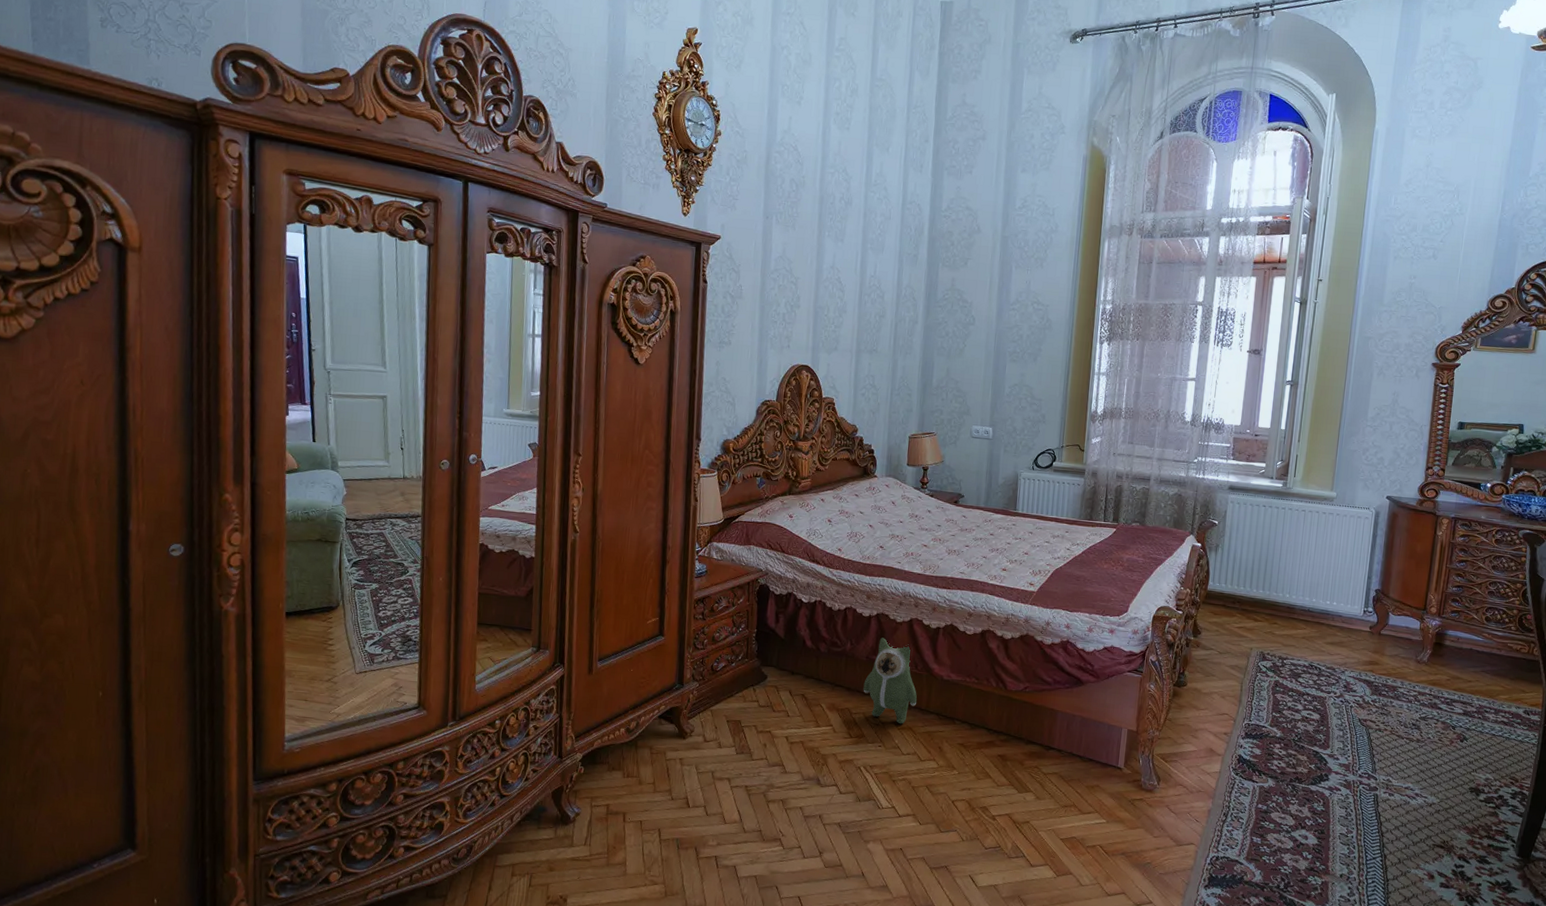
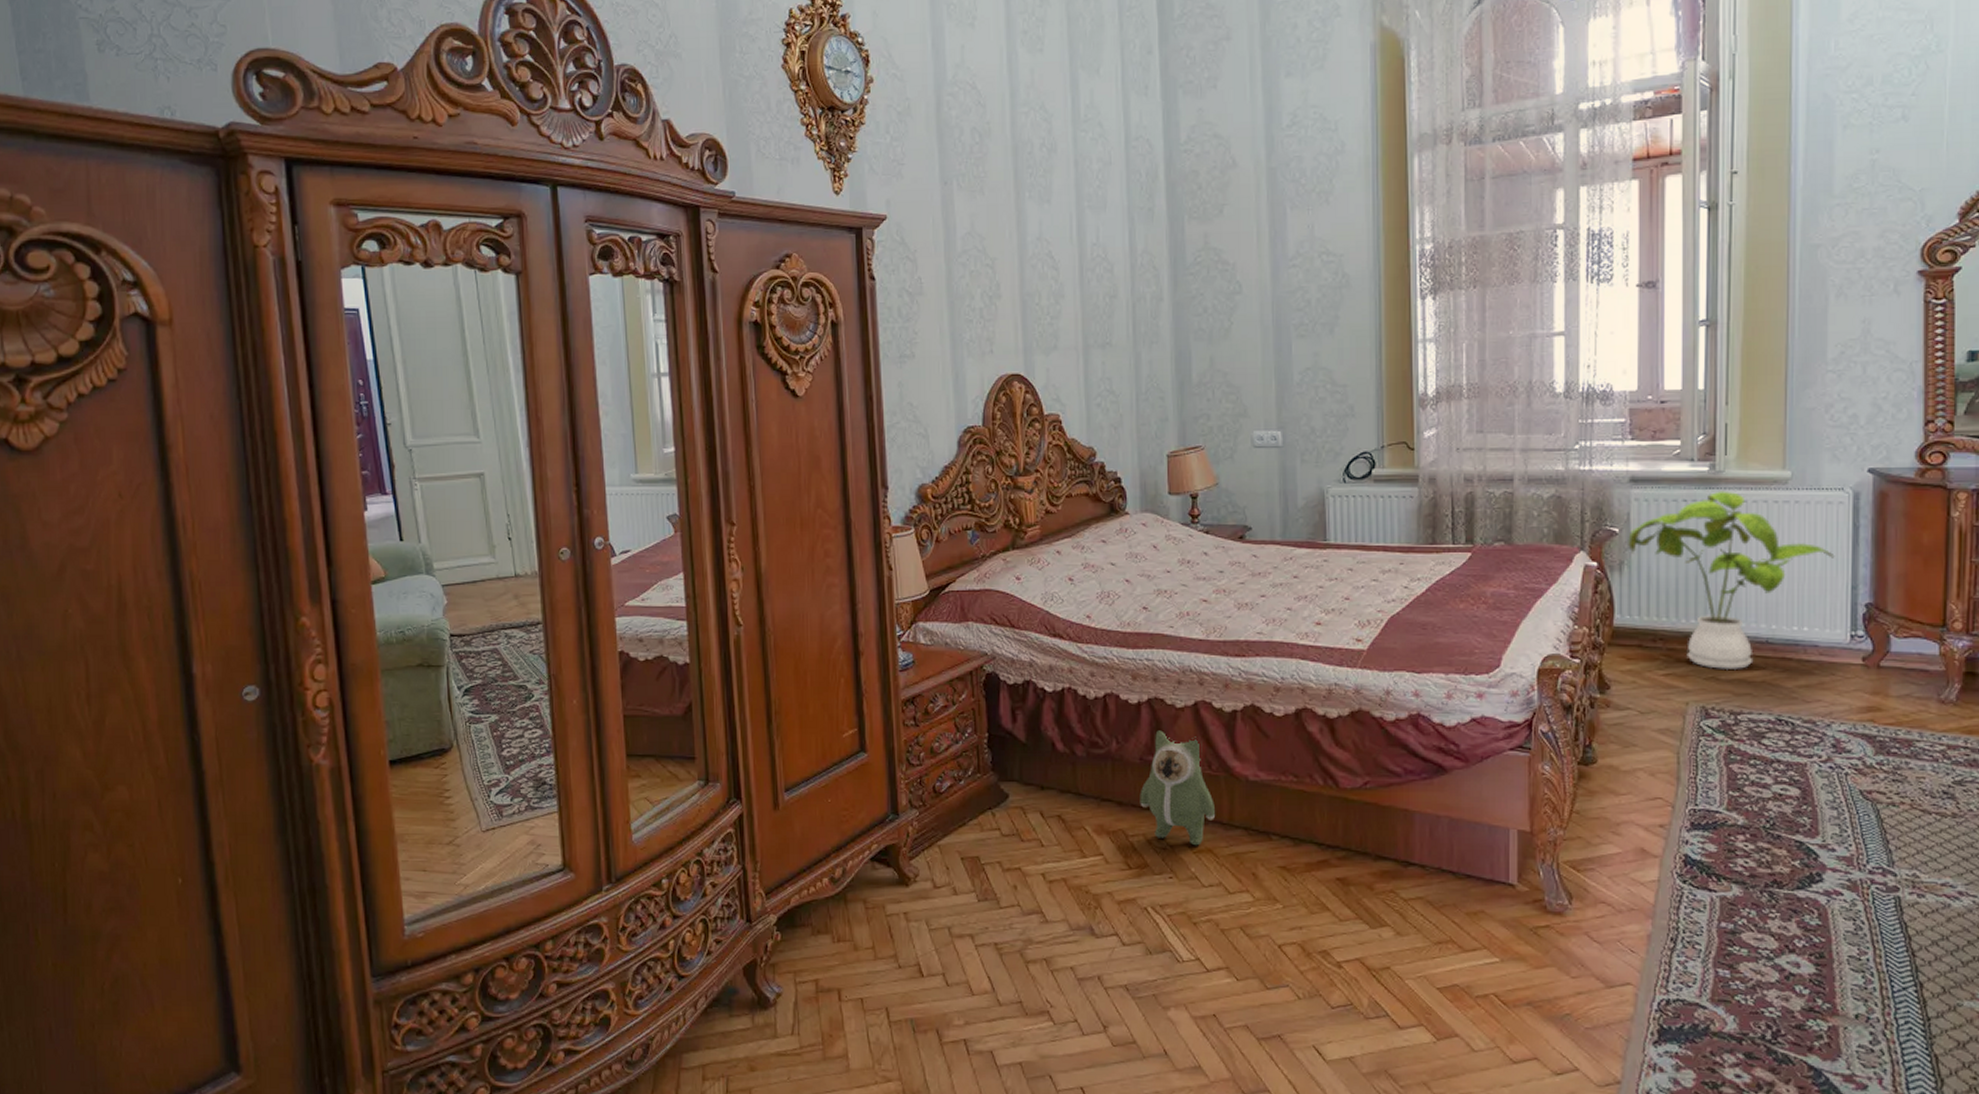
house plant: none [1223,501,1359,628] -> present [1628,491,1835,671]

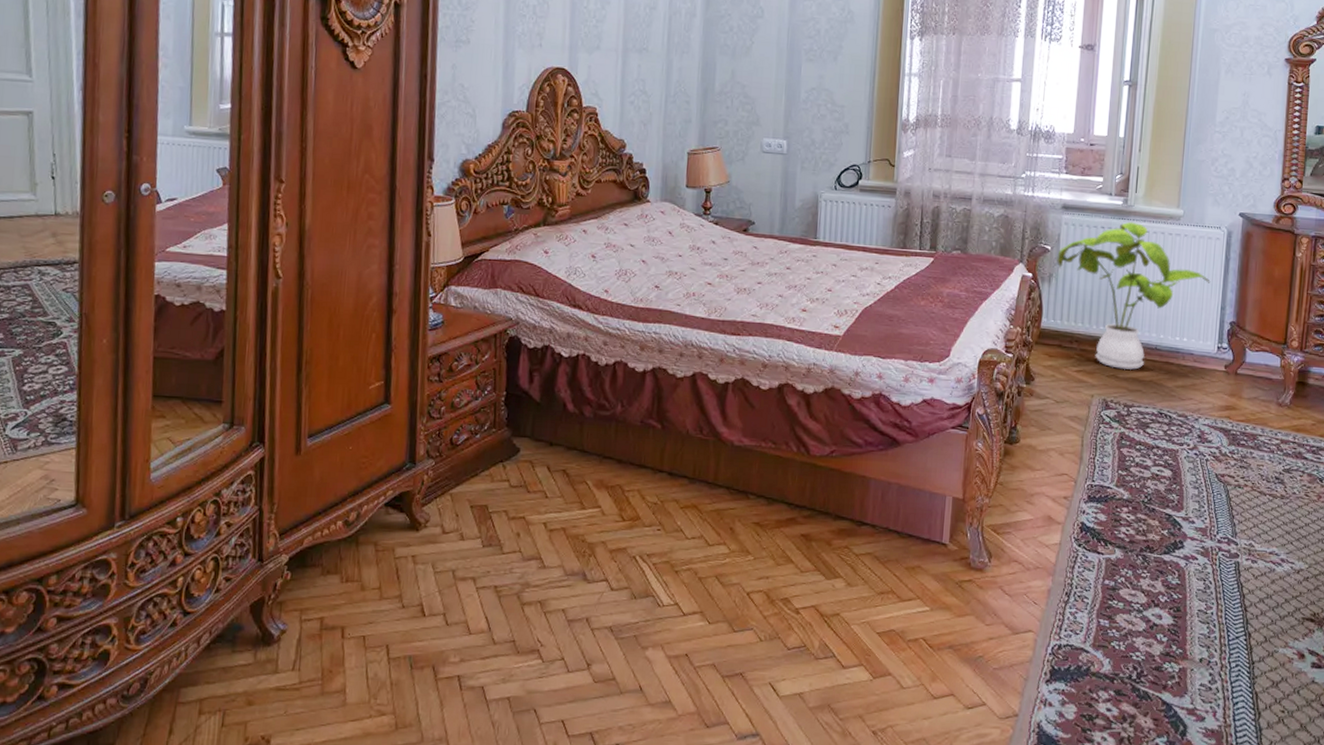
plush toy: present [1140,730,1215,846] -> none [637,397,703,502]

